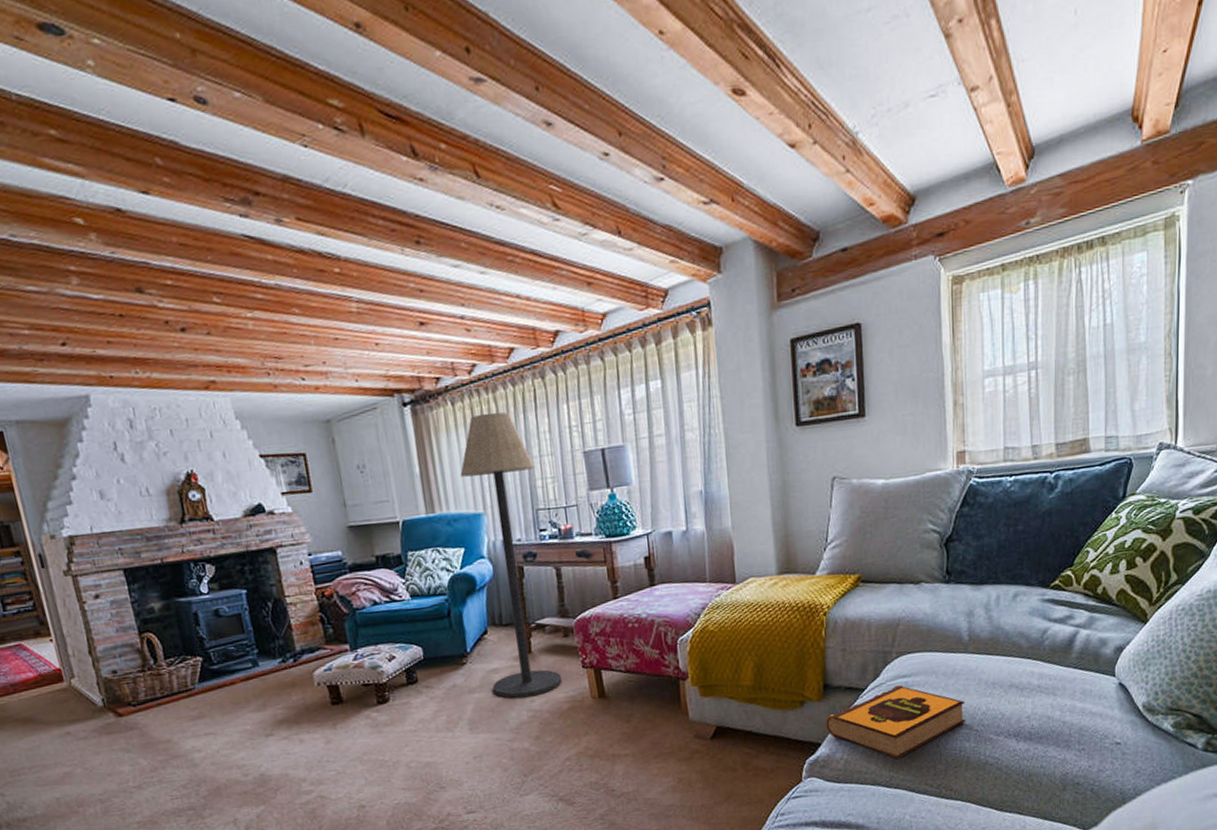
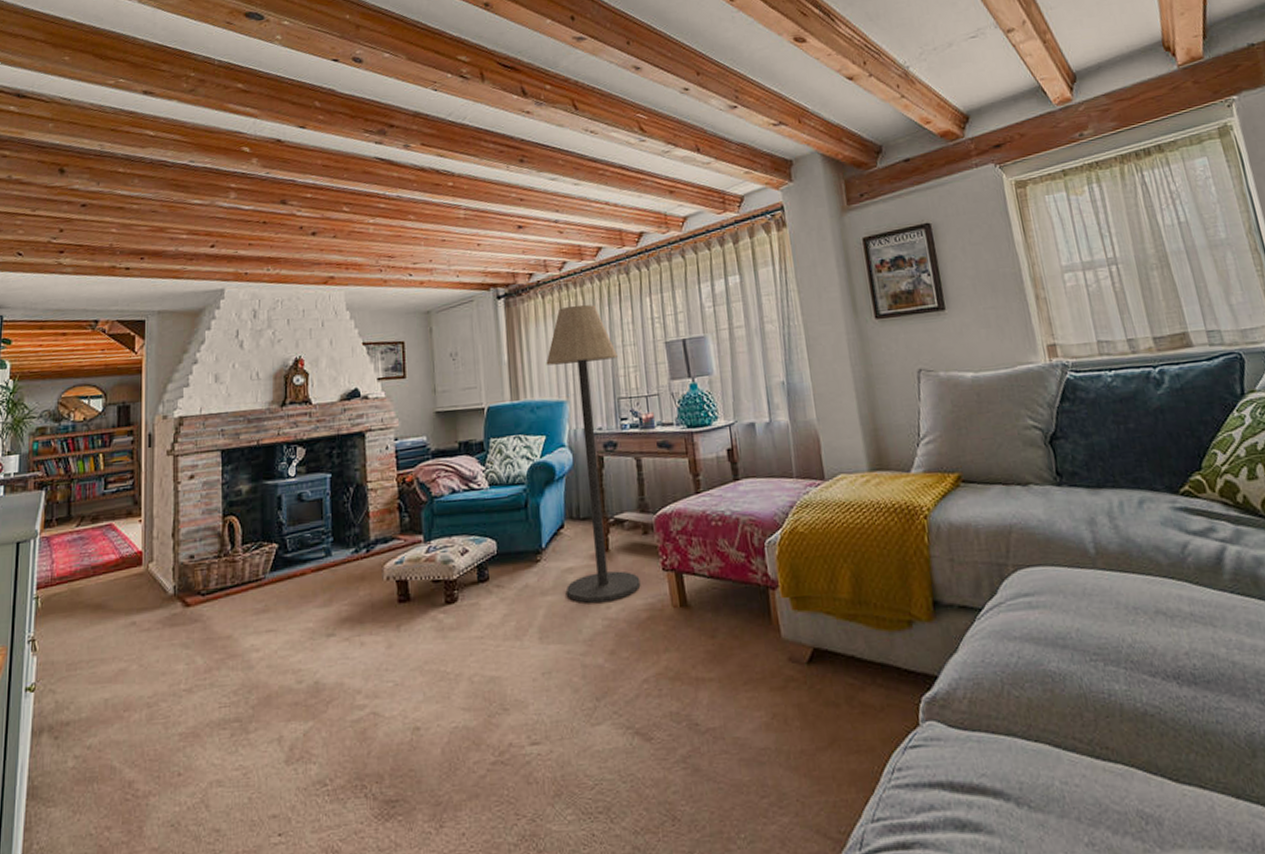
hardback book: present [826,685,966,760] -> none [940,605,1110,702]

